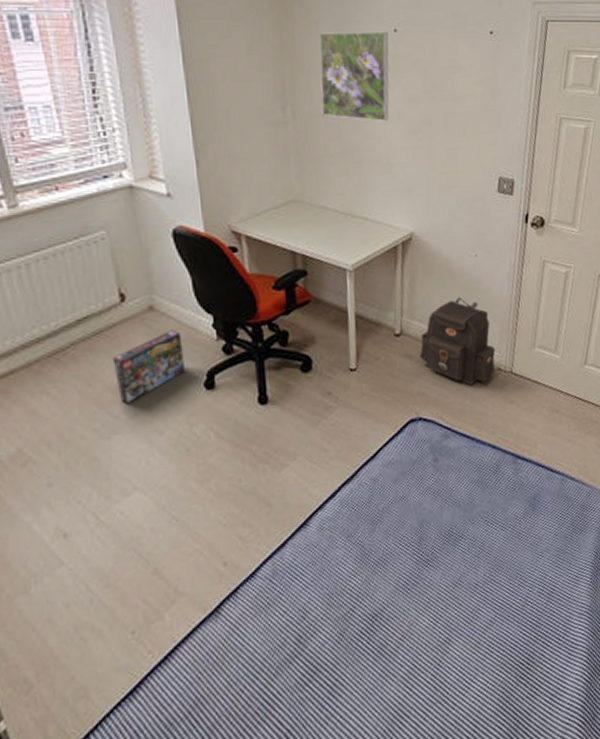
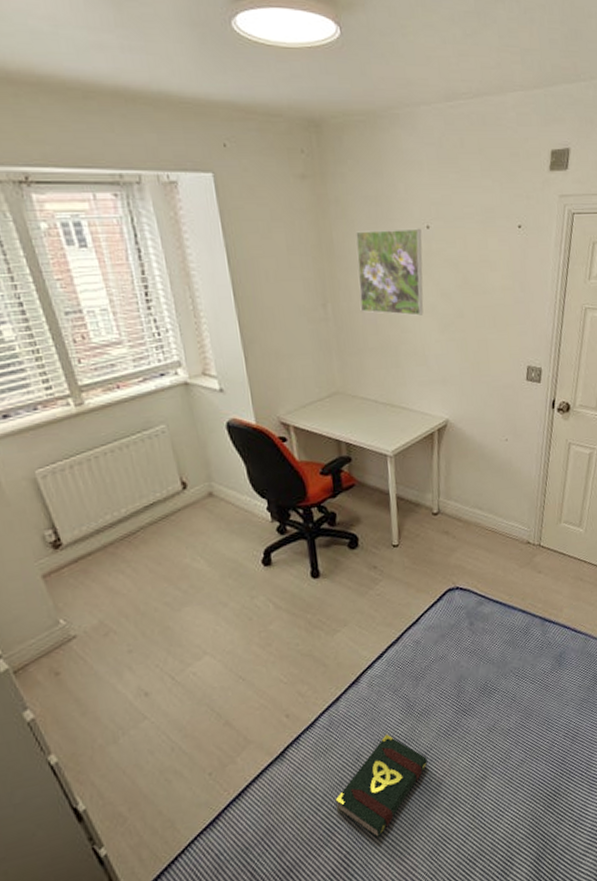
box: present [112,329,187,403] -> none [178,513,245,579]
book: none [276,587,383,714] -> present [335,734,428,838]
backpack: present [419,297,496,385] -> none [455,478,525,558]

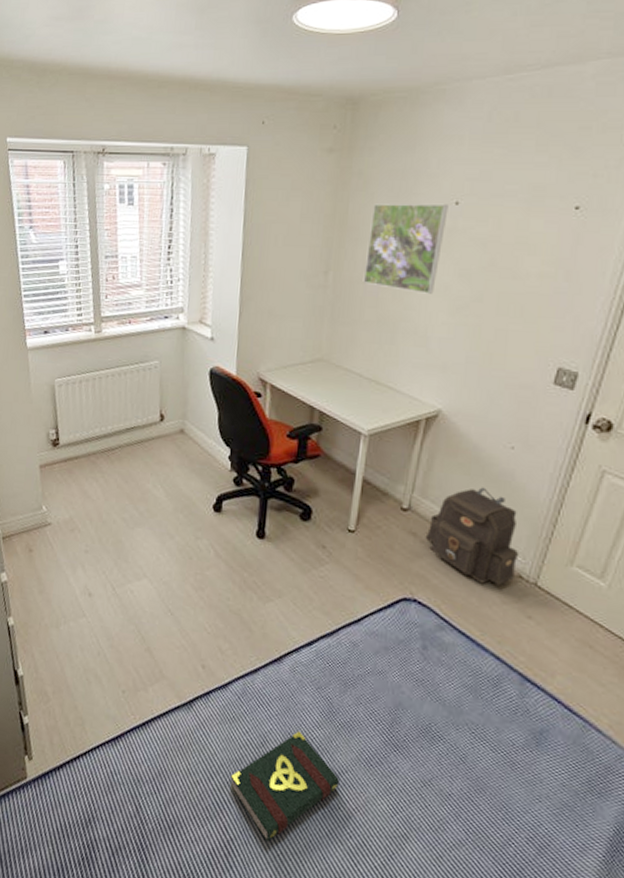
backpack: none [455,478,525,558] -> present [425,487,519,586]

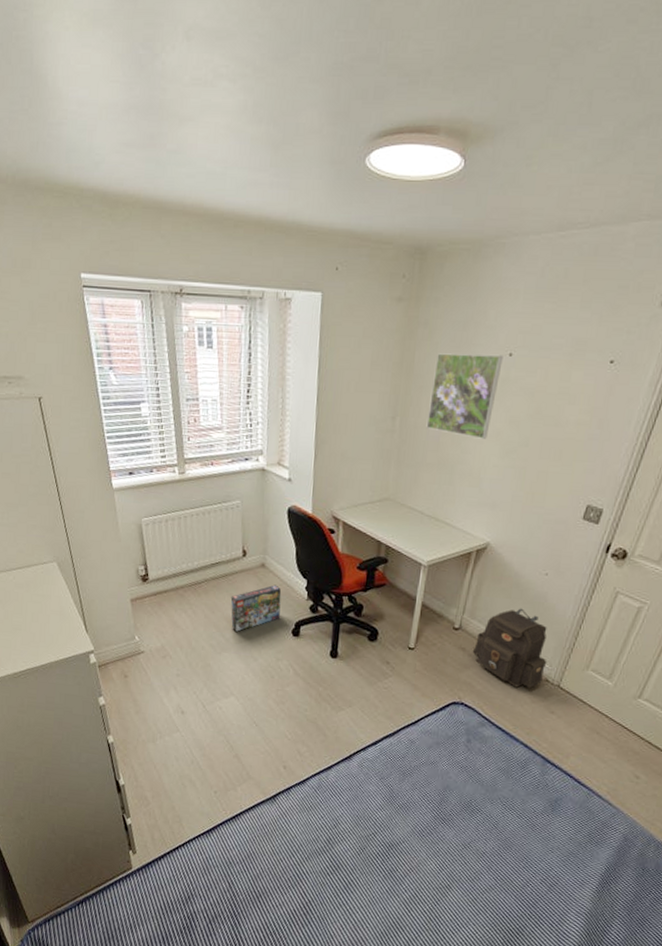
box: none [146,453,202,505] -> present [230,584,282,632]
book: present [230,731,339,842] -> none [308,813,398,900]

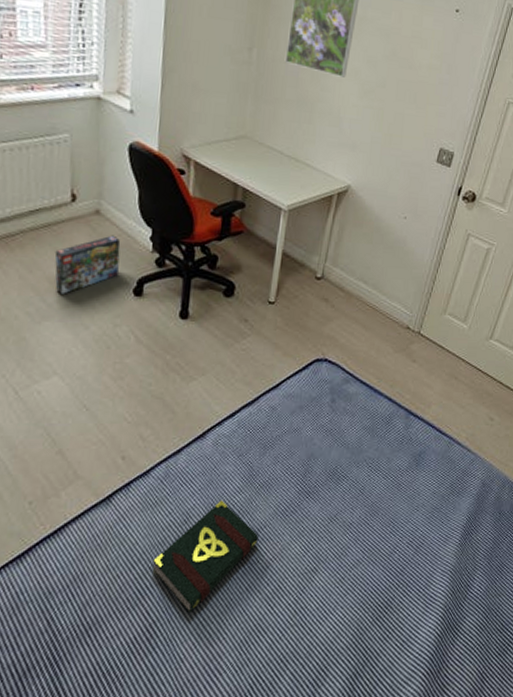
book: none [308,813,398,900] -> present [152,500,258,613]
backpack: present [472,608,547,689] -> none [335,253,408,338]

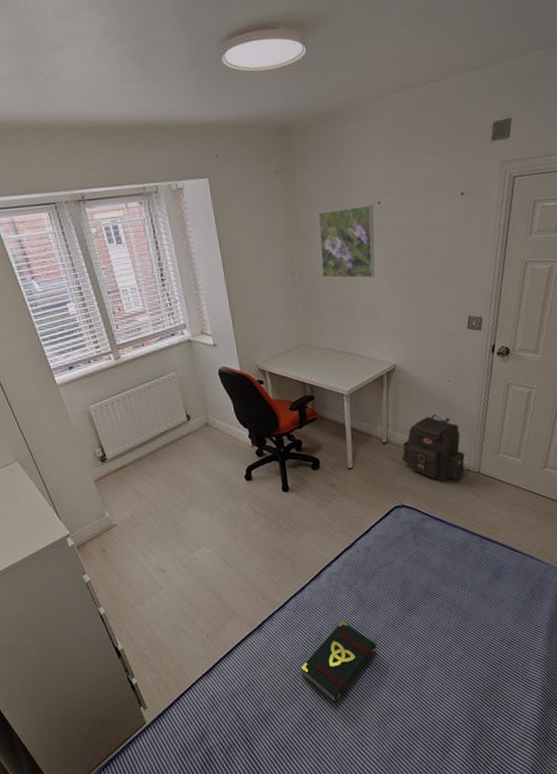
box: present [54,235,121,294] -> none [184,439,232,488]
backpack: none [335,253,408,338] -> present [402,414,465,482]

